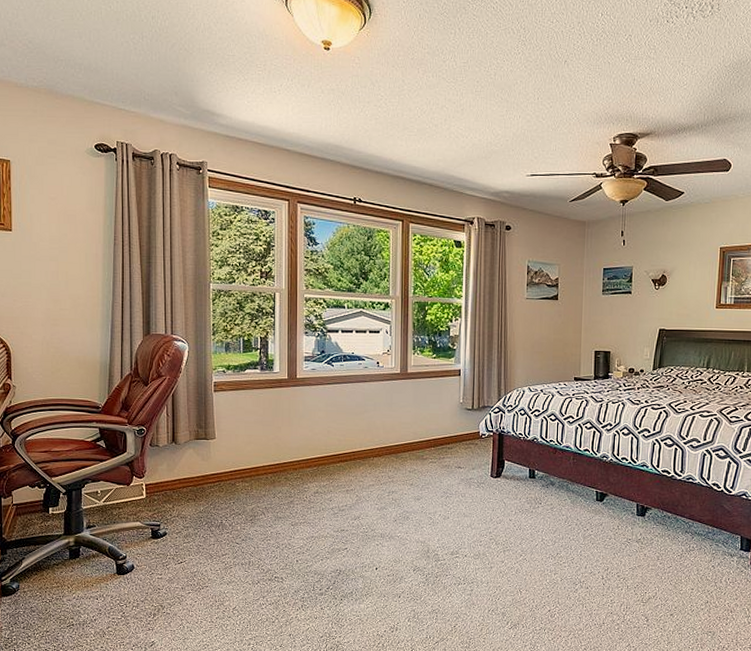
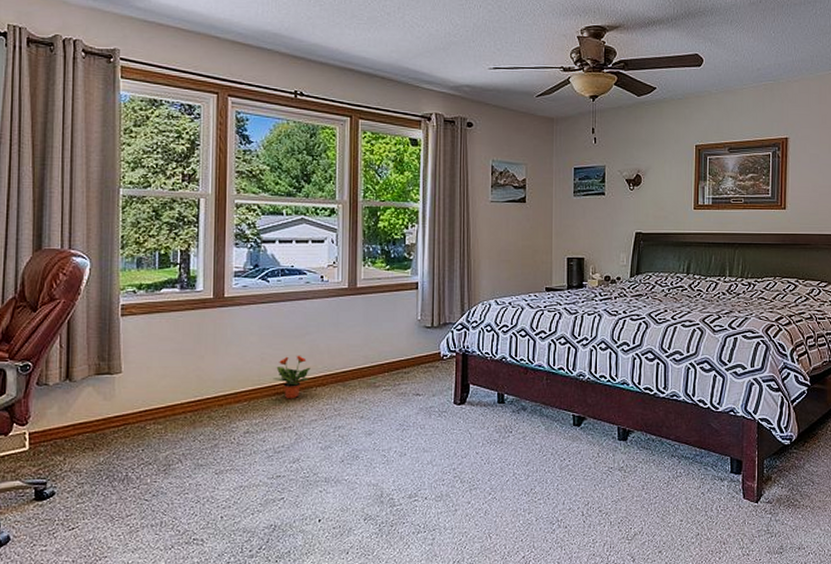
potted plant: none [337,429,369,467] -> present [273,355,311,399]

